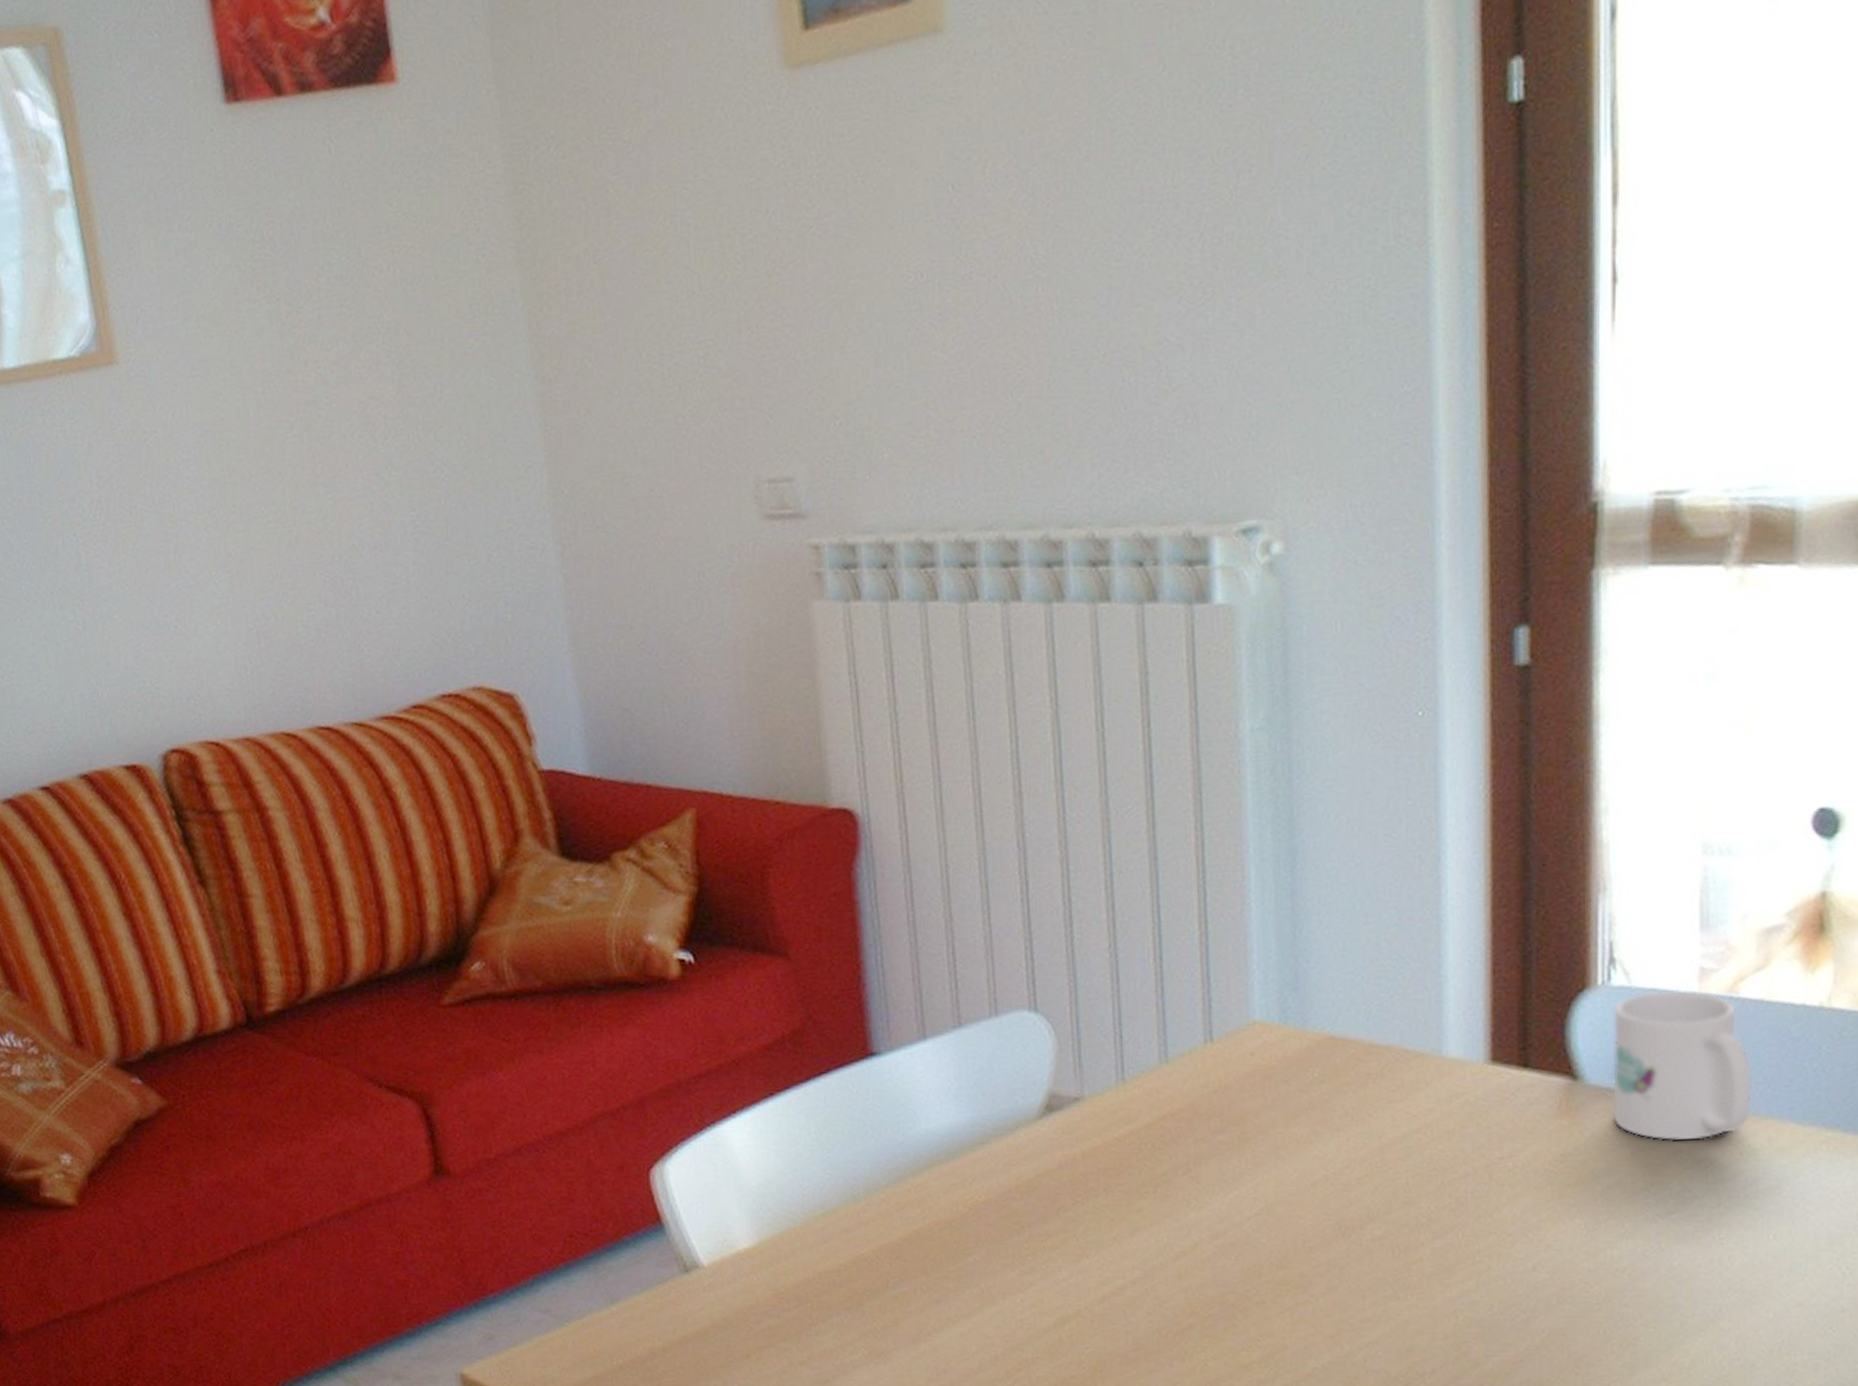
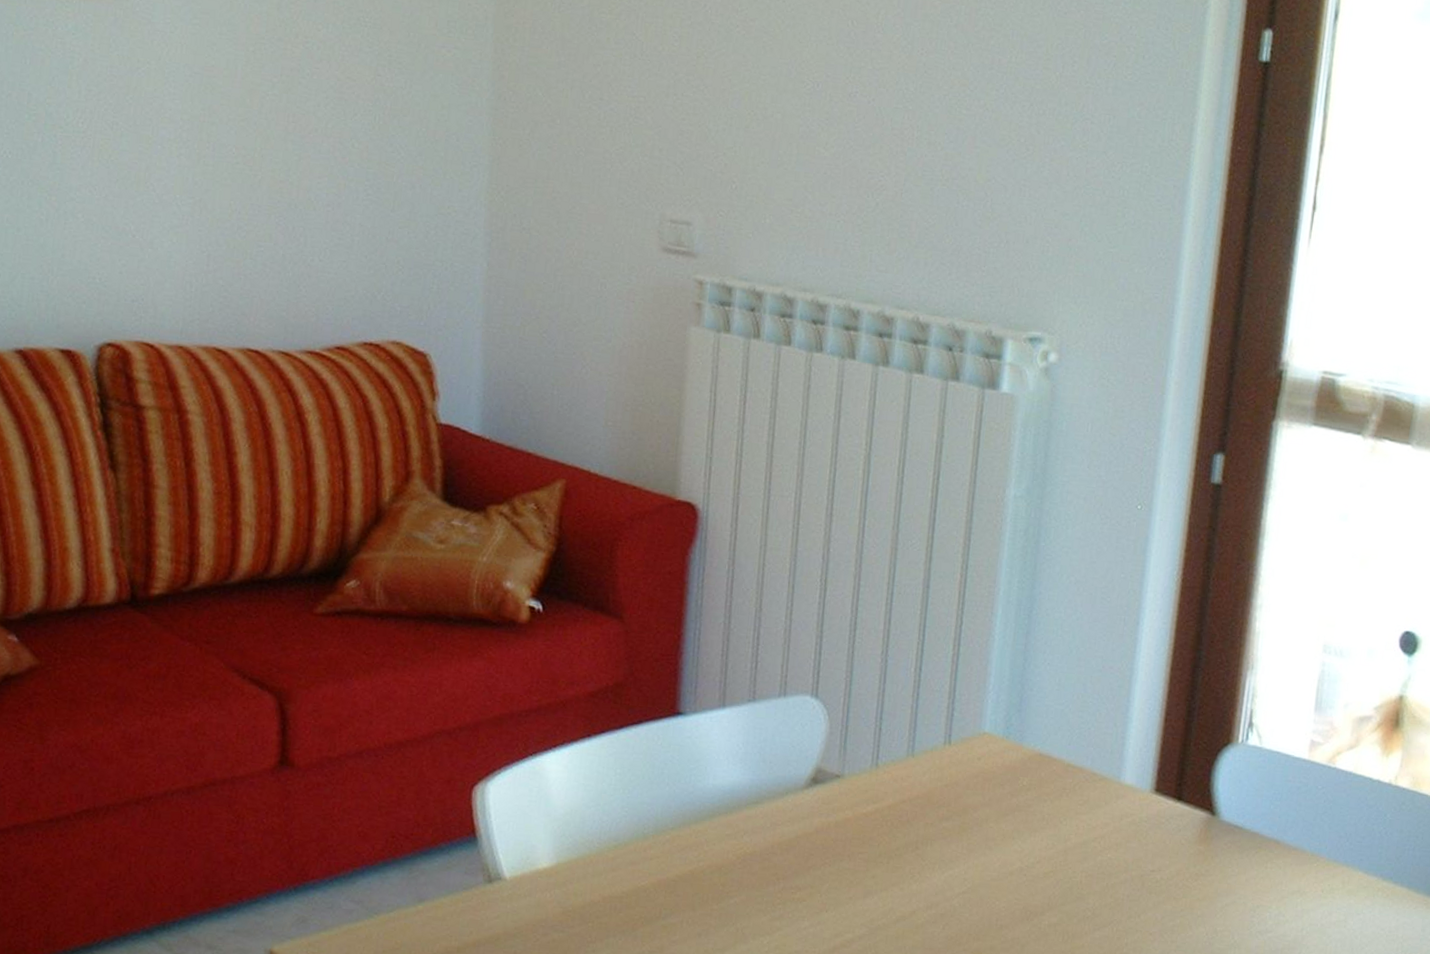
mug: present [1612,990,1753,1142] -> none [1236,753,1338,876]

